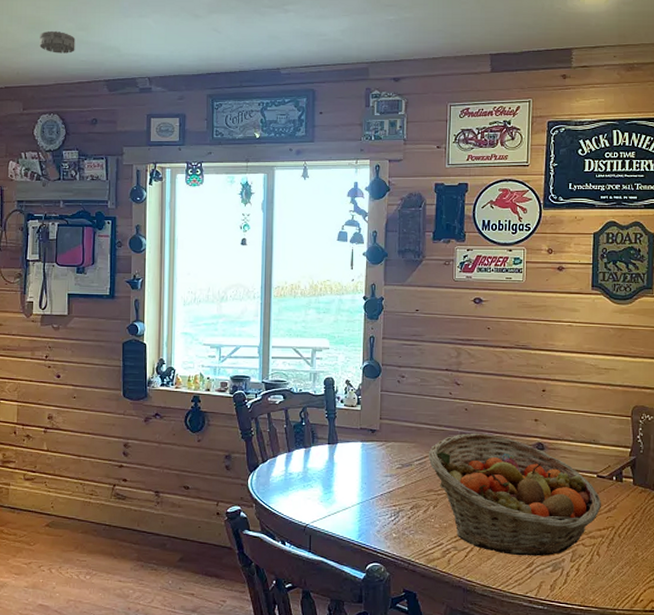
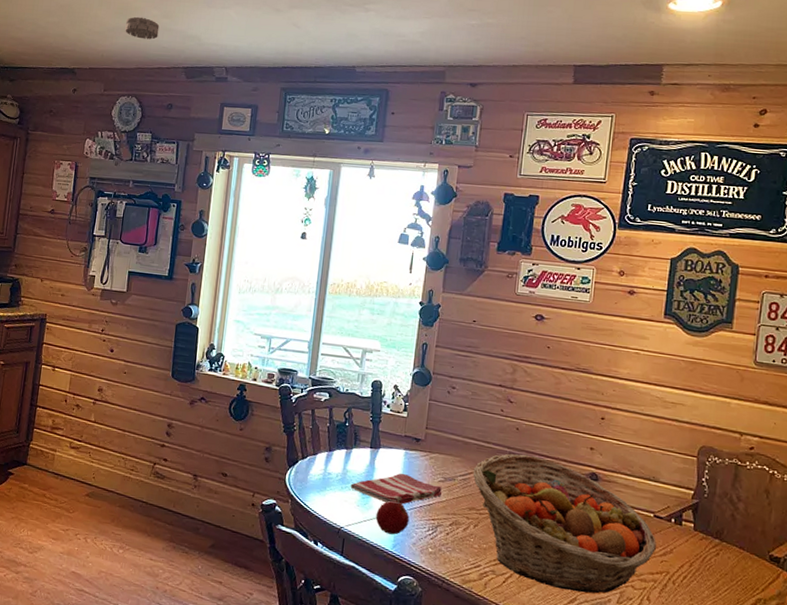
dish towel: none [312,464,401,496] -> present [350,473,442,505]
apple: none [339,492,372,525] -> present [375,500,410,535]

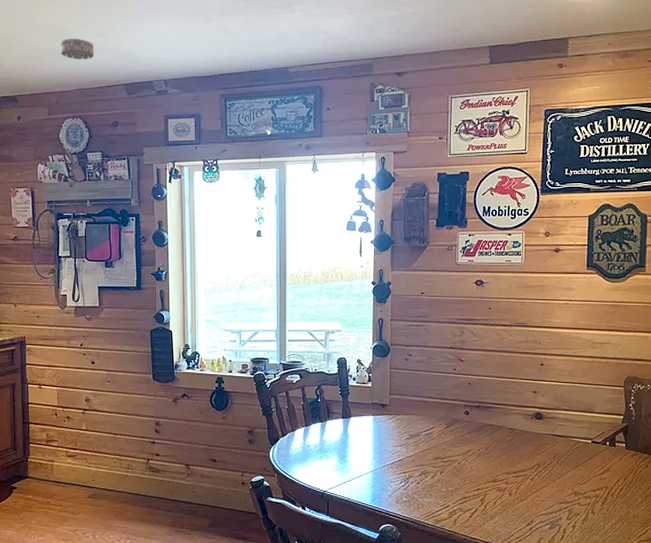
dish towel: present [350,473,442,505] -> none [328,436,410,465]
apple: present [375,500,410,535] -> none [354,461,384,491]
fruit basket: present [473,453,656,594] -> none [435,405,595,515]

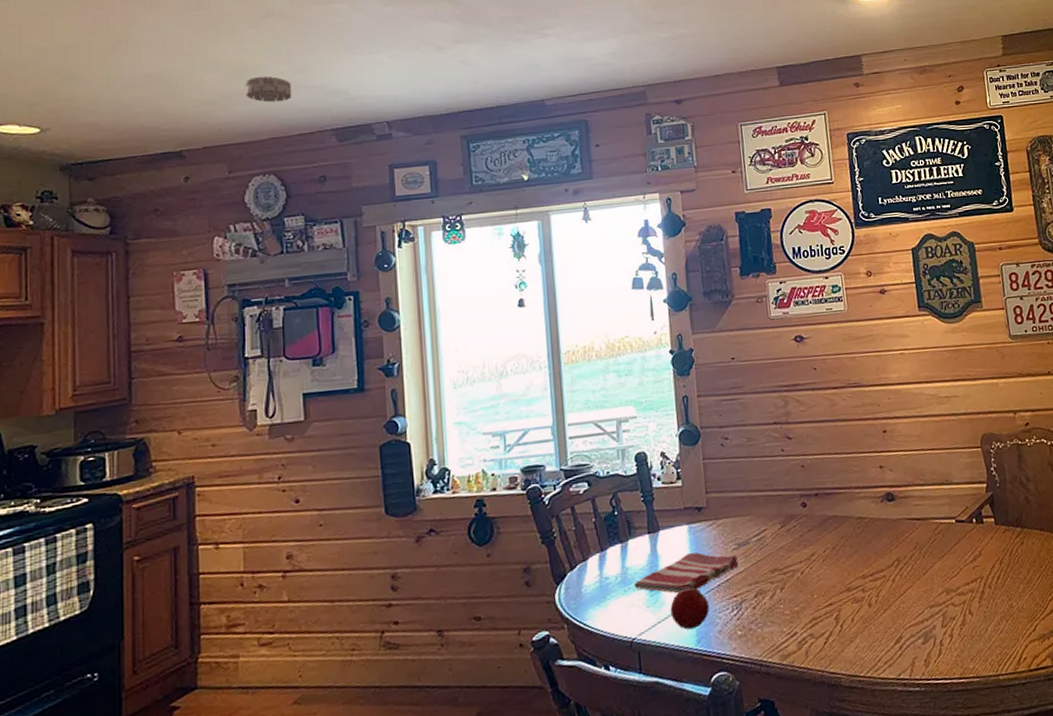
dish towel: none [328,436,410,465] -> present [634,552,740,594]
apple: none [354,461,384,491] -> present [670,587,710,630]

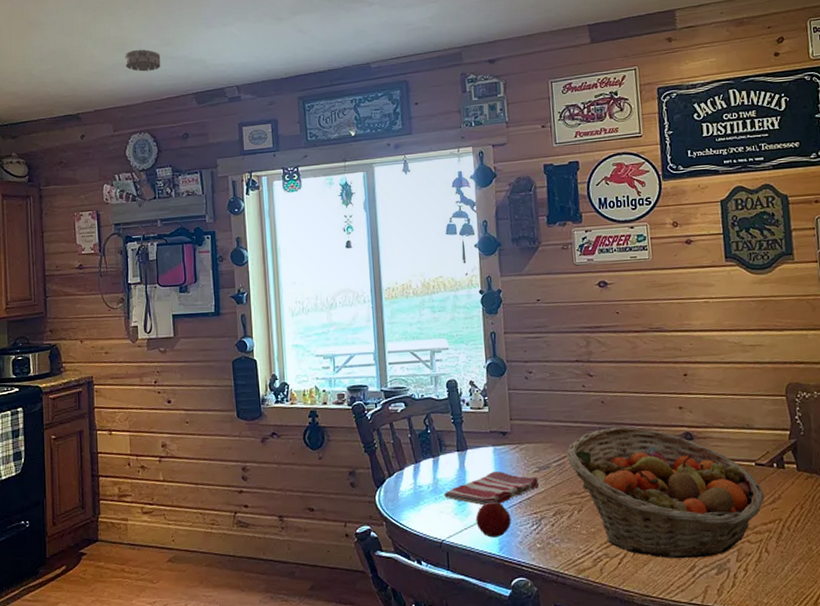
fruit basket: none [766,491,966,633] -> present [566,426,764,559]

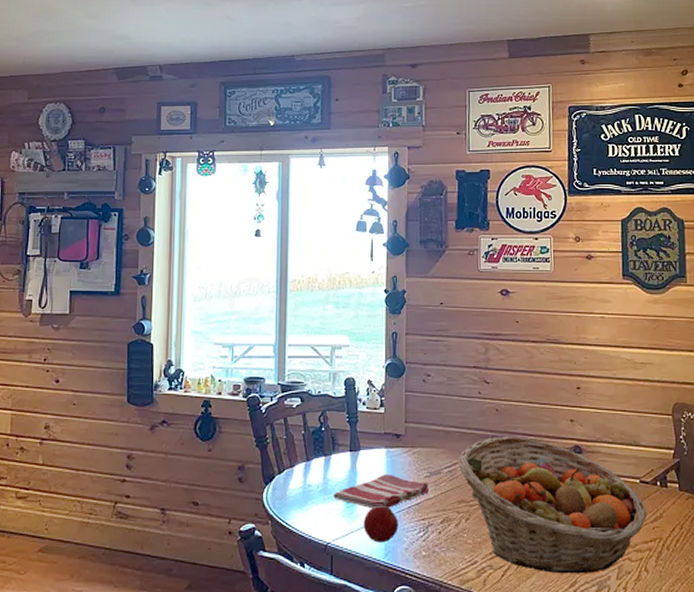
smoke detector: present [125,49,161,72] -> none [47,19,85,42]

